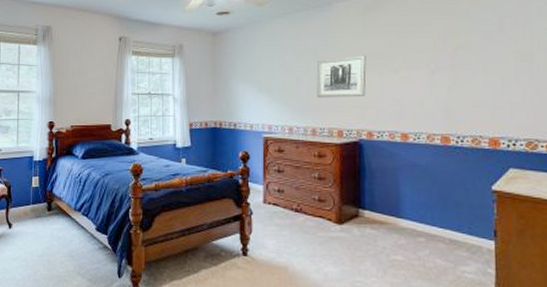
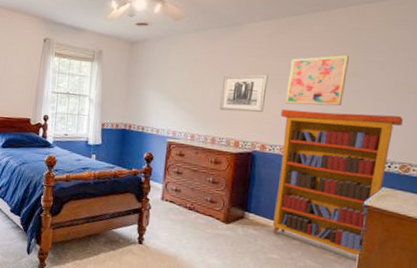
bookcase: none [385,88,521,251] -> present [272,109,403,257]
wall art: none [388,27,452,85] -> present [286,55,349,106]

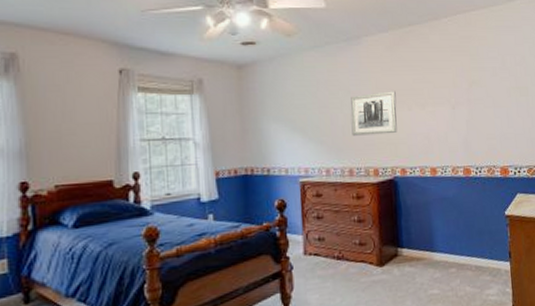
bookcase: present [272,109,403,257] -> none [414,120,522,271]
wall art: present [286,55,349,106] -> none [415,64,469,120]

